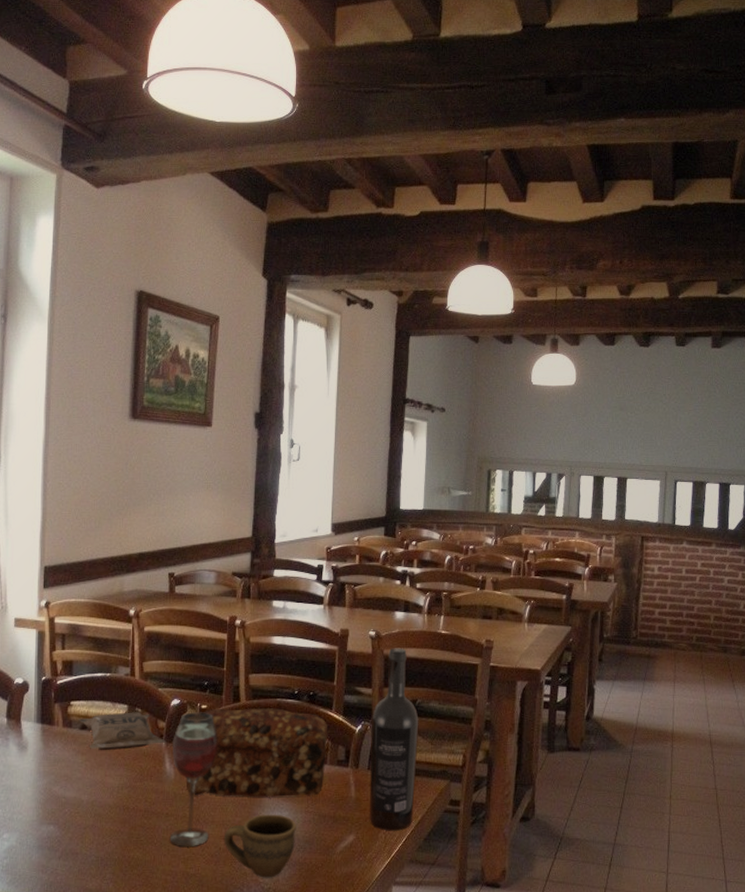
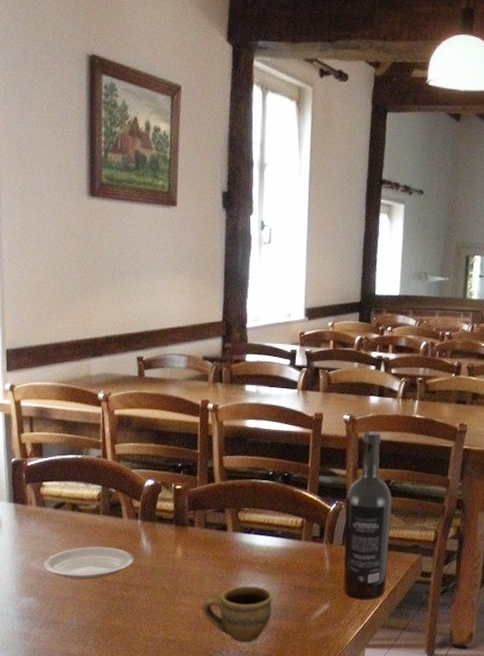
plate: none [66,770,157,806] -> present [44,547,134,580]
bag: present [78,712,167,750] -> none [52,492,142,528]
wineglass: present [169,712,218,847] -> none [147,492,194,616]
bread loaf: present [185,708,328,797] -> none [162,488,303,571]

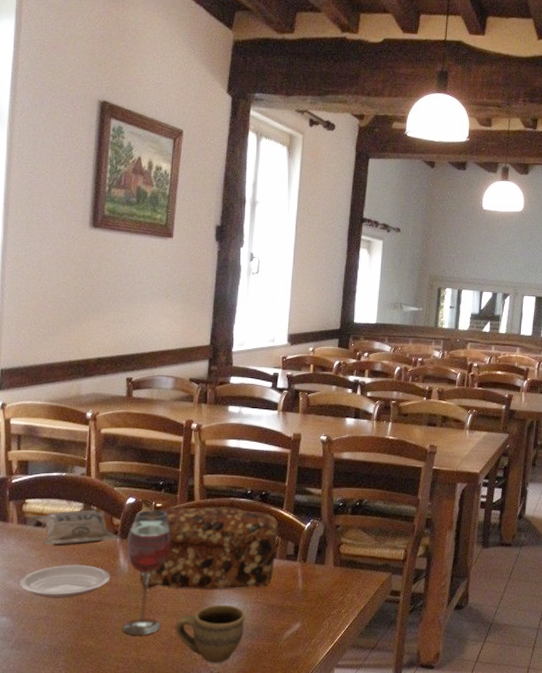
bag: none [52,492,142,528] -> present [33,509,121,546]
wineglass: none [147,492,194,616] -> present [122,510,172,635]
bread loaf: none [162,488,303,571] -> present [139,506,279,589]
wine bottle: present [343,431,392,600] -> none [314,452,365,619]

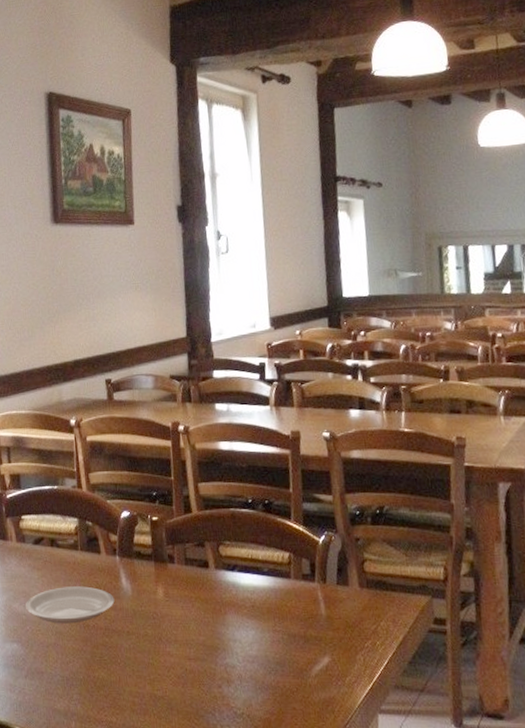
bag: present [33,509,121,546] -> none [31,525,120,565]
wineglass: present [122,510,172,635] -> none [126,524,174,667]
bread loaf: present [139,506,279,589] -> none [143,519,290,615]
cup: present [175,604,247,663] -> none [188,633,266,702]

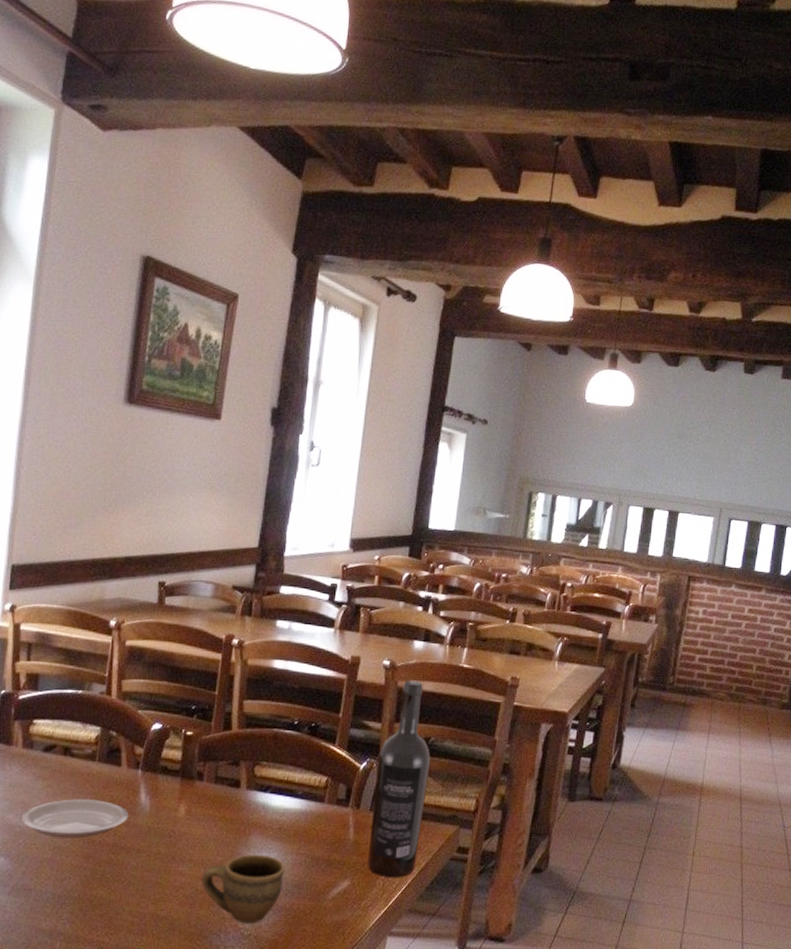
cup: none [188,633,266,702] -> present [201,854,287,924]
wine bottle: none [334,449,394,653] -> present [367,680,431,878]

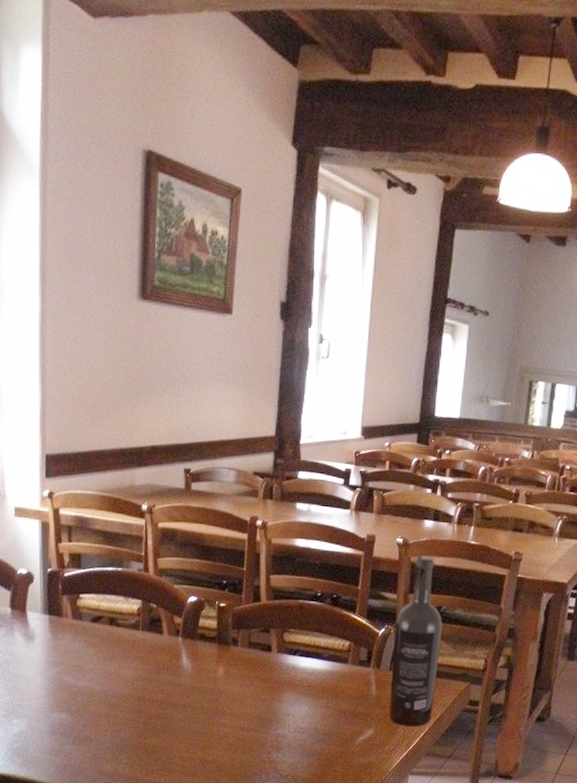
plate: present [22,799,129,839] -> none [78,663,173,696]
cup: present [201,854,287,924] -> none [242,708,317,766]

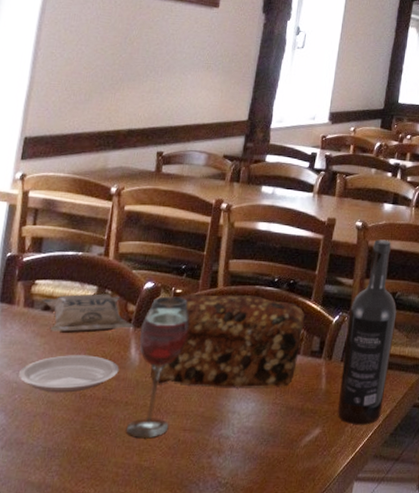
plate: none [78,663,173,696] -> present [19,355,119,393]
bag: none [89,607,183,643] -> present [42,293,135,333]
wineglass: none [187,609,237,736] -> present [126,296,190,438]
bread loaf: none [203,607,351,693] -> present [150,293,306,387]

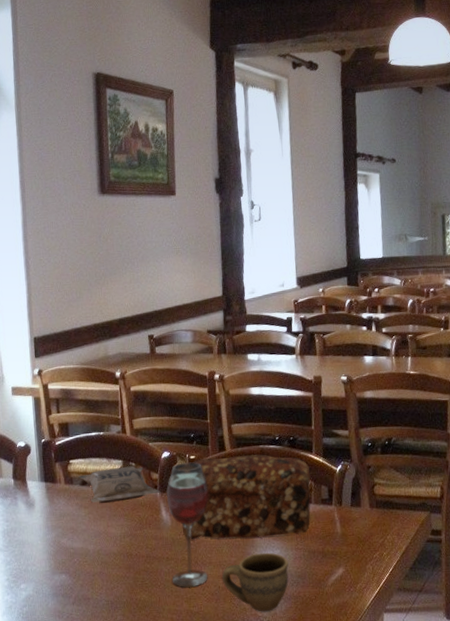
plate: present [19,355,119,393] -> none [73,520,155,555]
cup: none [183,405,263,472] -> present [221,552,289,612]
wine bottle: present [337,239,397,425] -> none [349,390,398,562]

